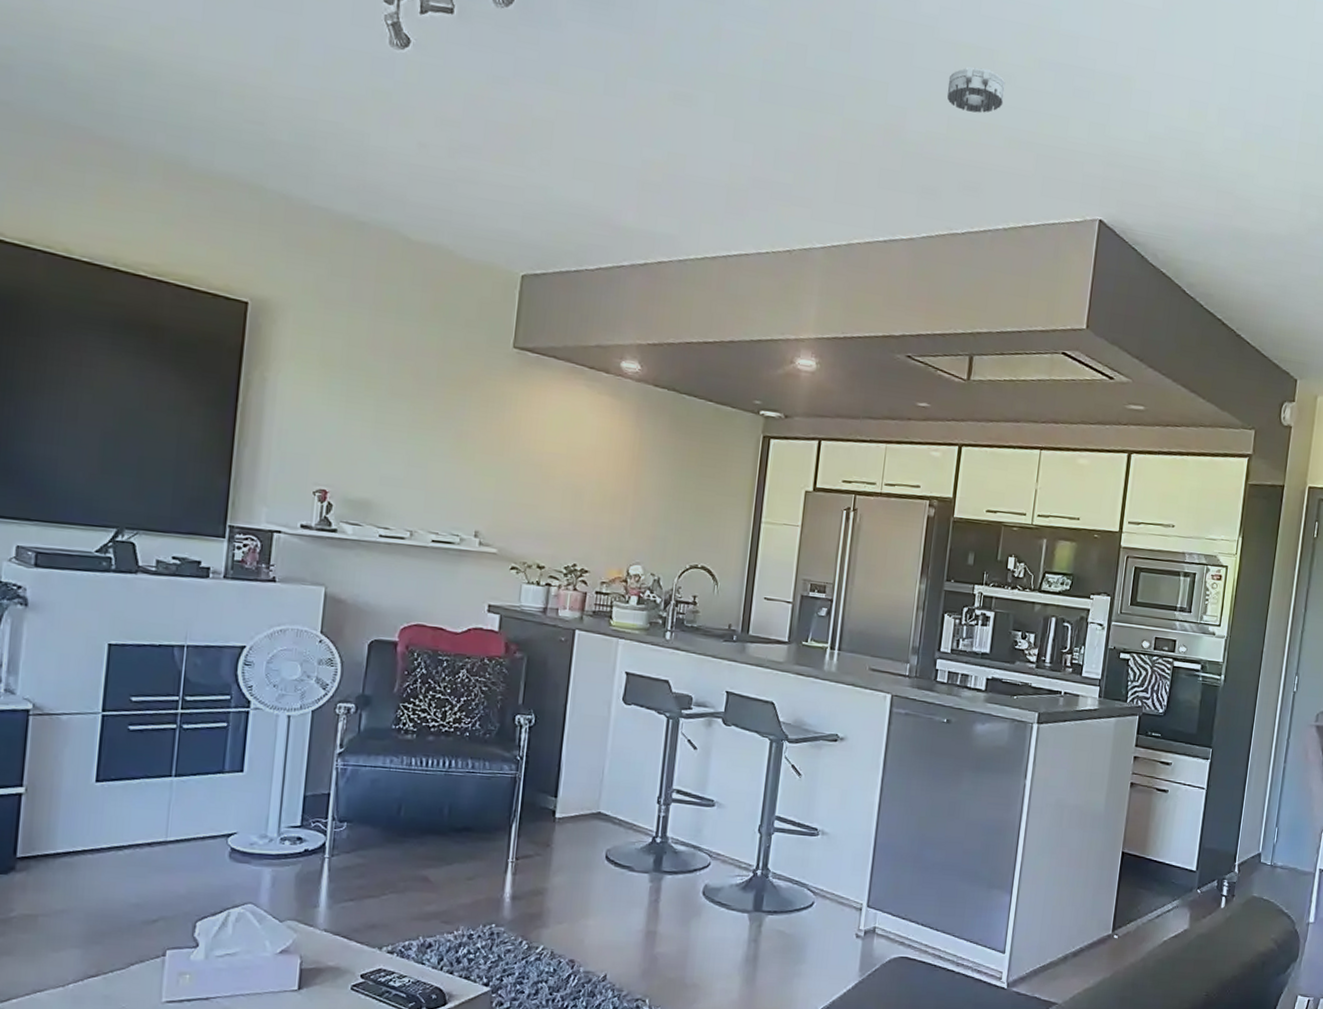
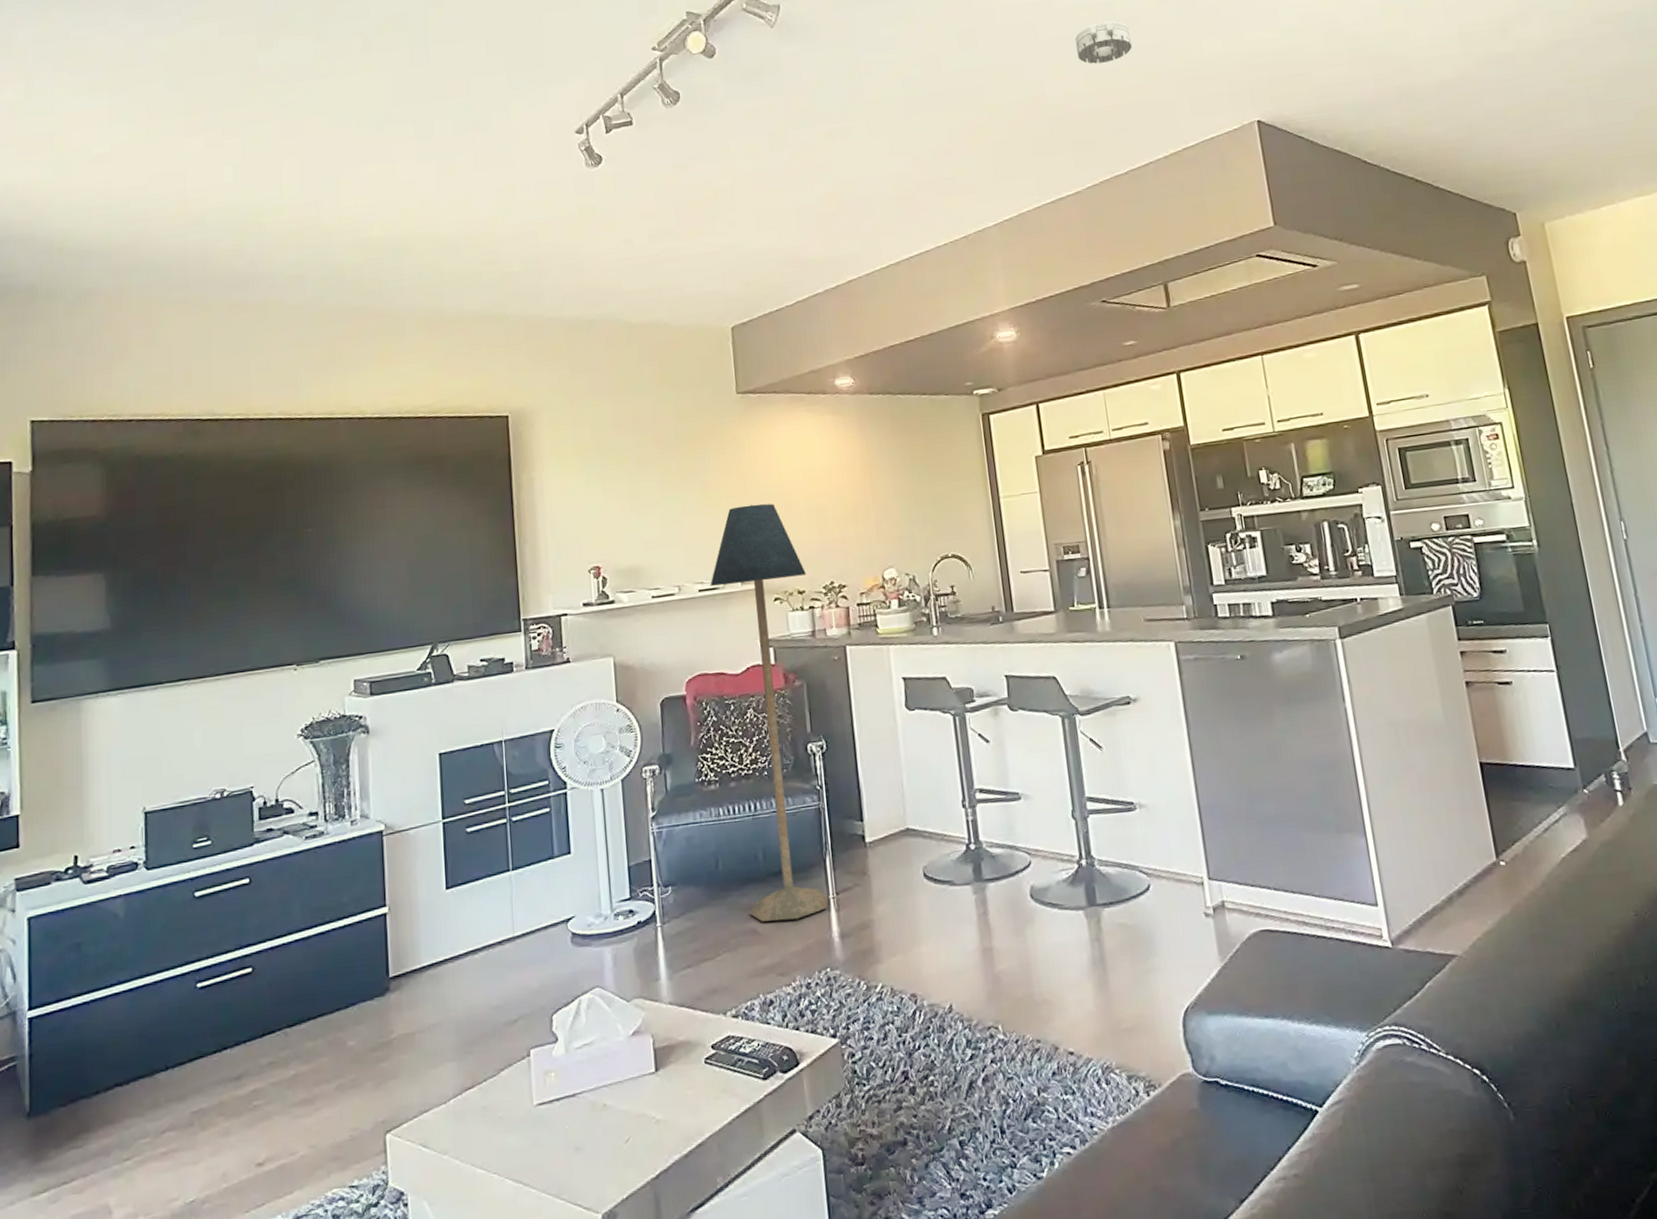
floor lamp: none [423,465,550,876] -> present [710,503,829,922]

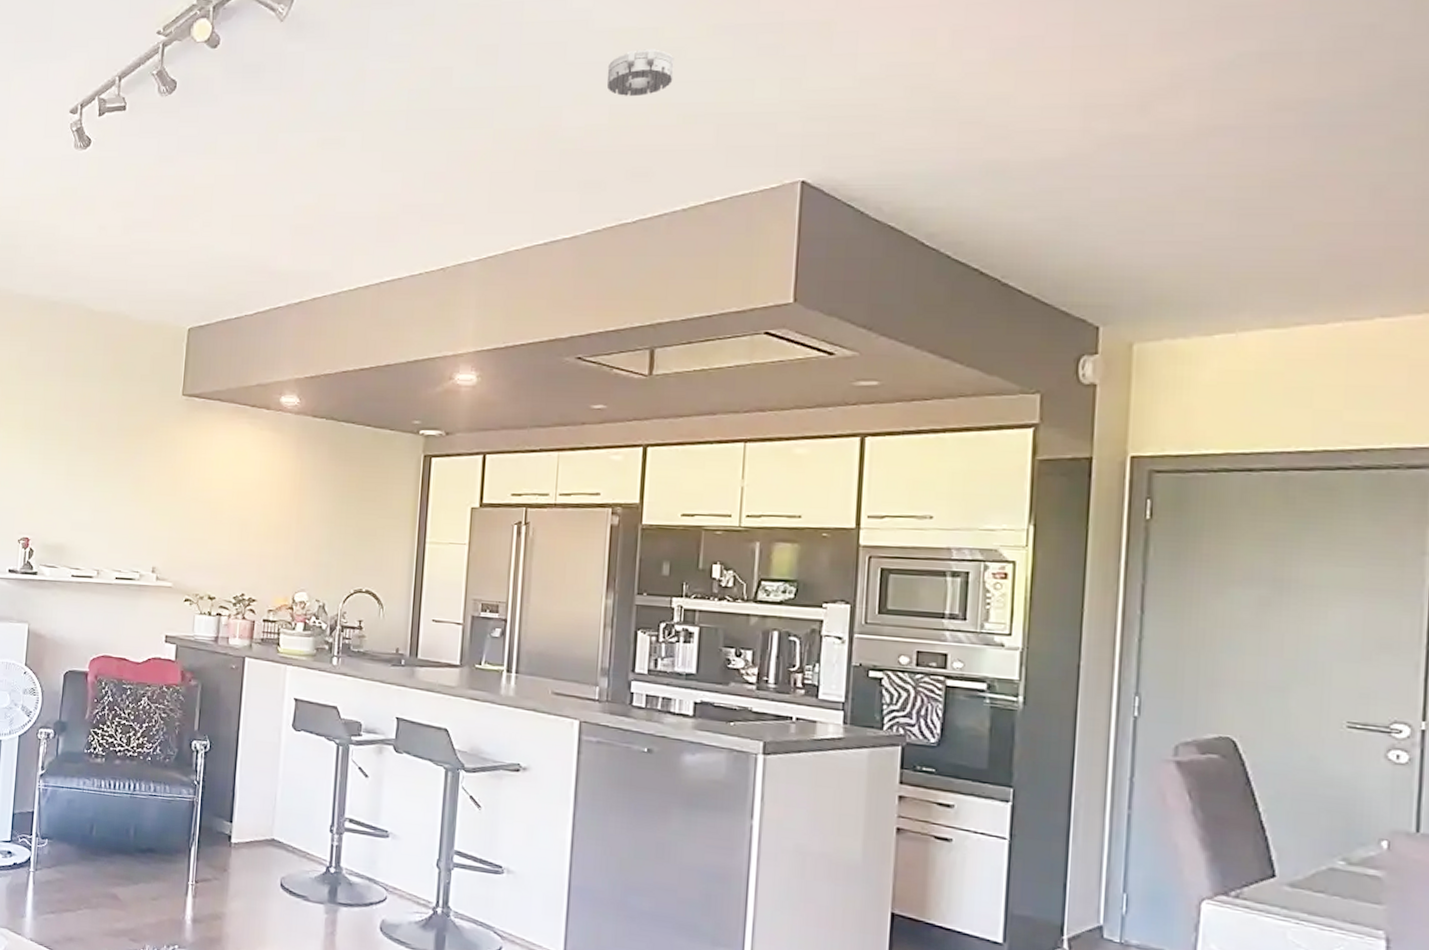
floor lamp: present [710,503,829,922] -> none [113,505,219,896]

